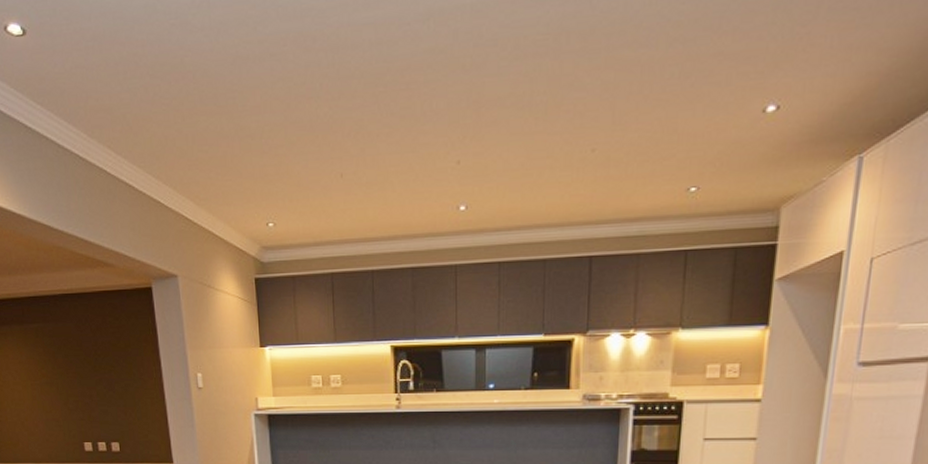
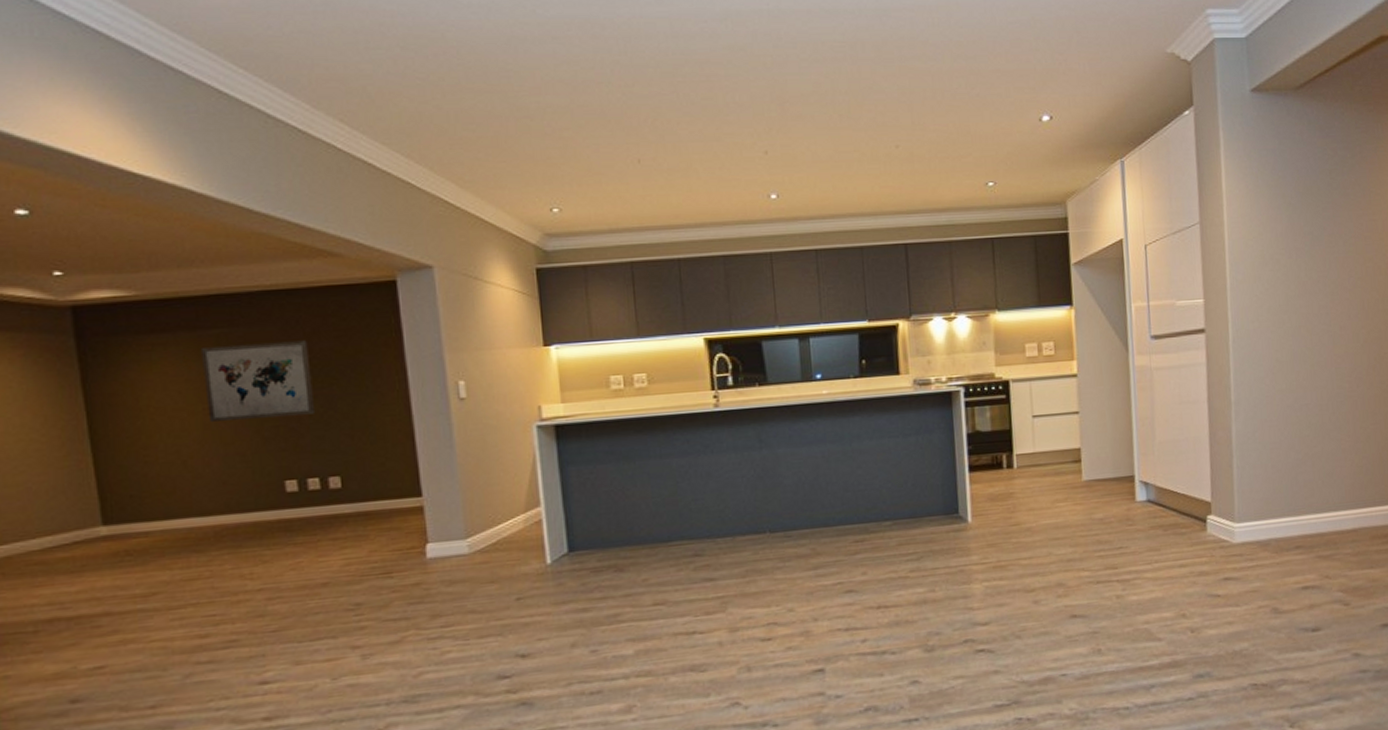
wall art: none [26,335,101,394] -> present [200,340,316,422]

